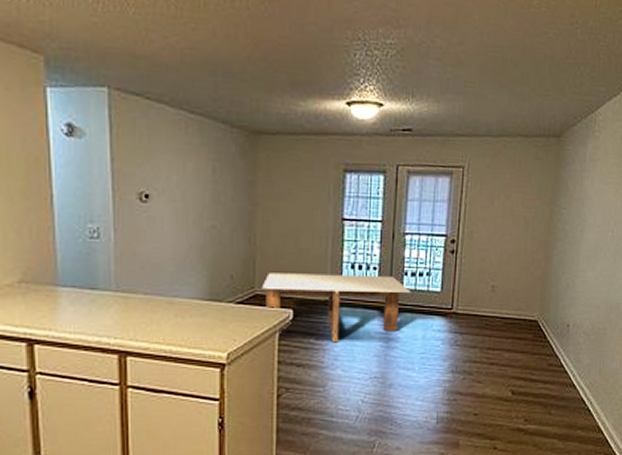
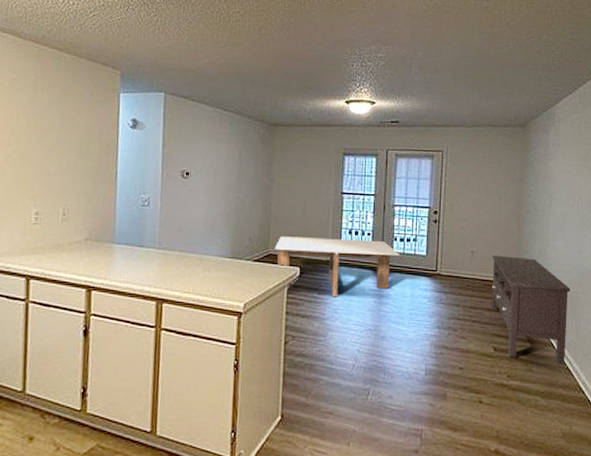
media console: none [511,290,598,406] -> present [491,255,571,365]

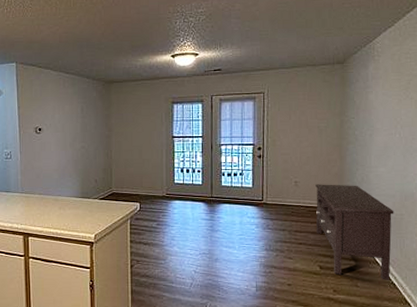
dining table: present [274,236,400,298] -> none [116,176,228,227]

